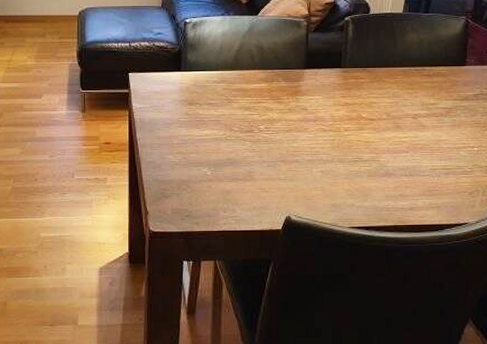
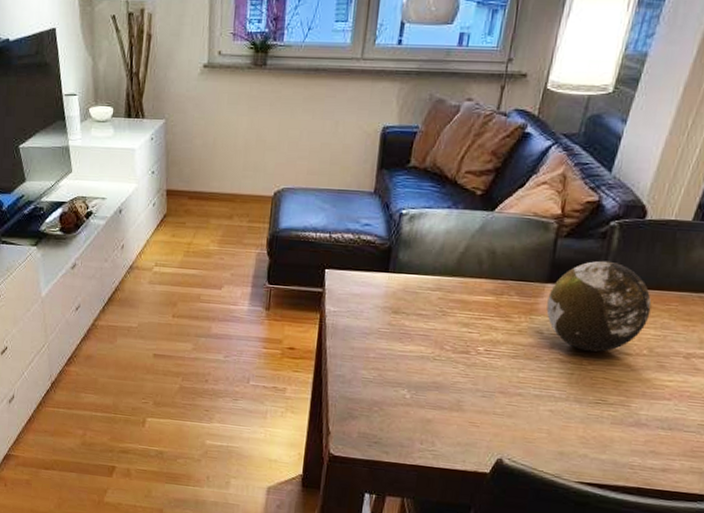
decorative orb: none [307,48,384,120] -> present [546,260,652,352]

